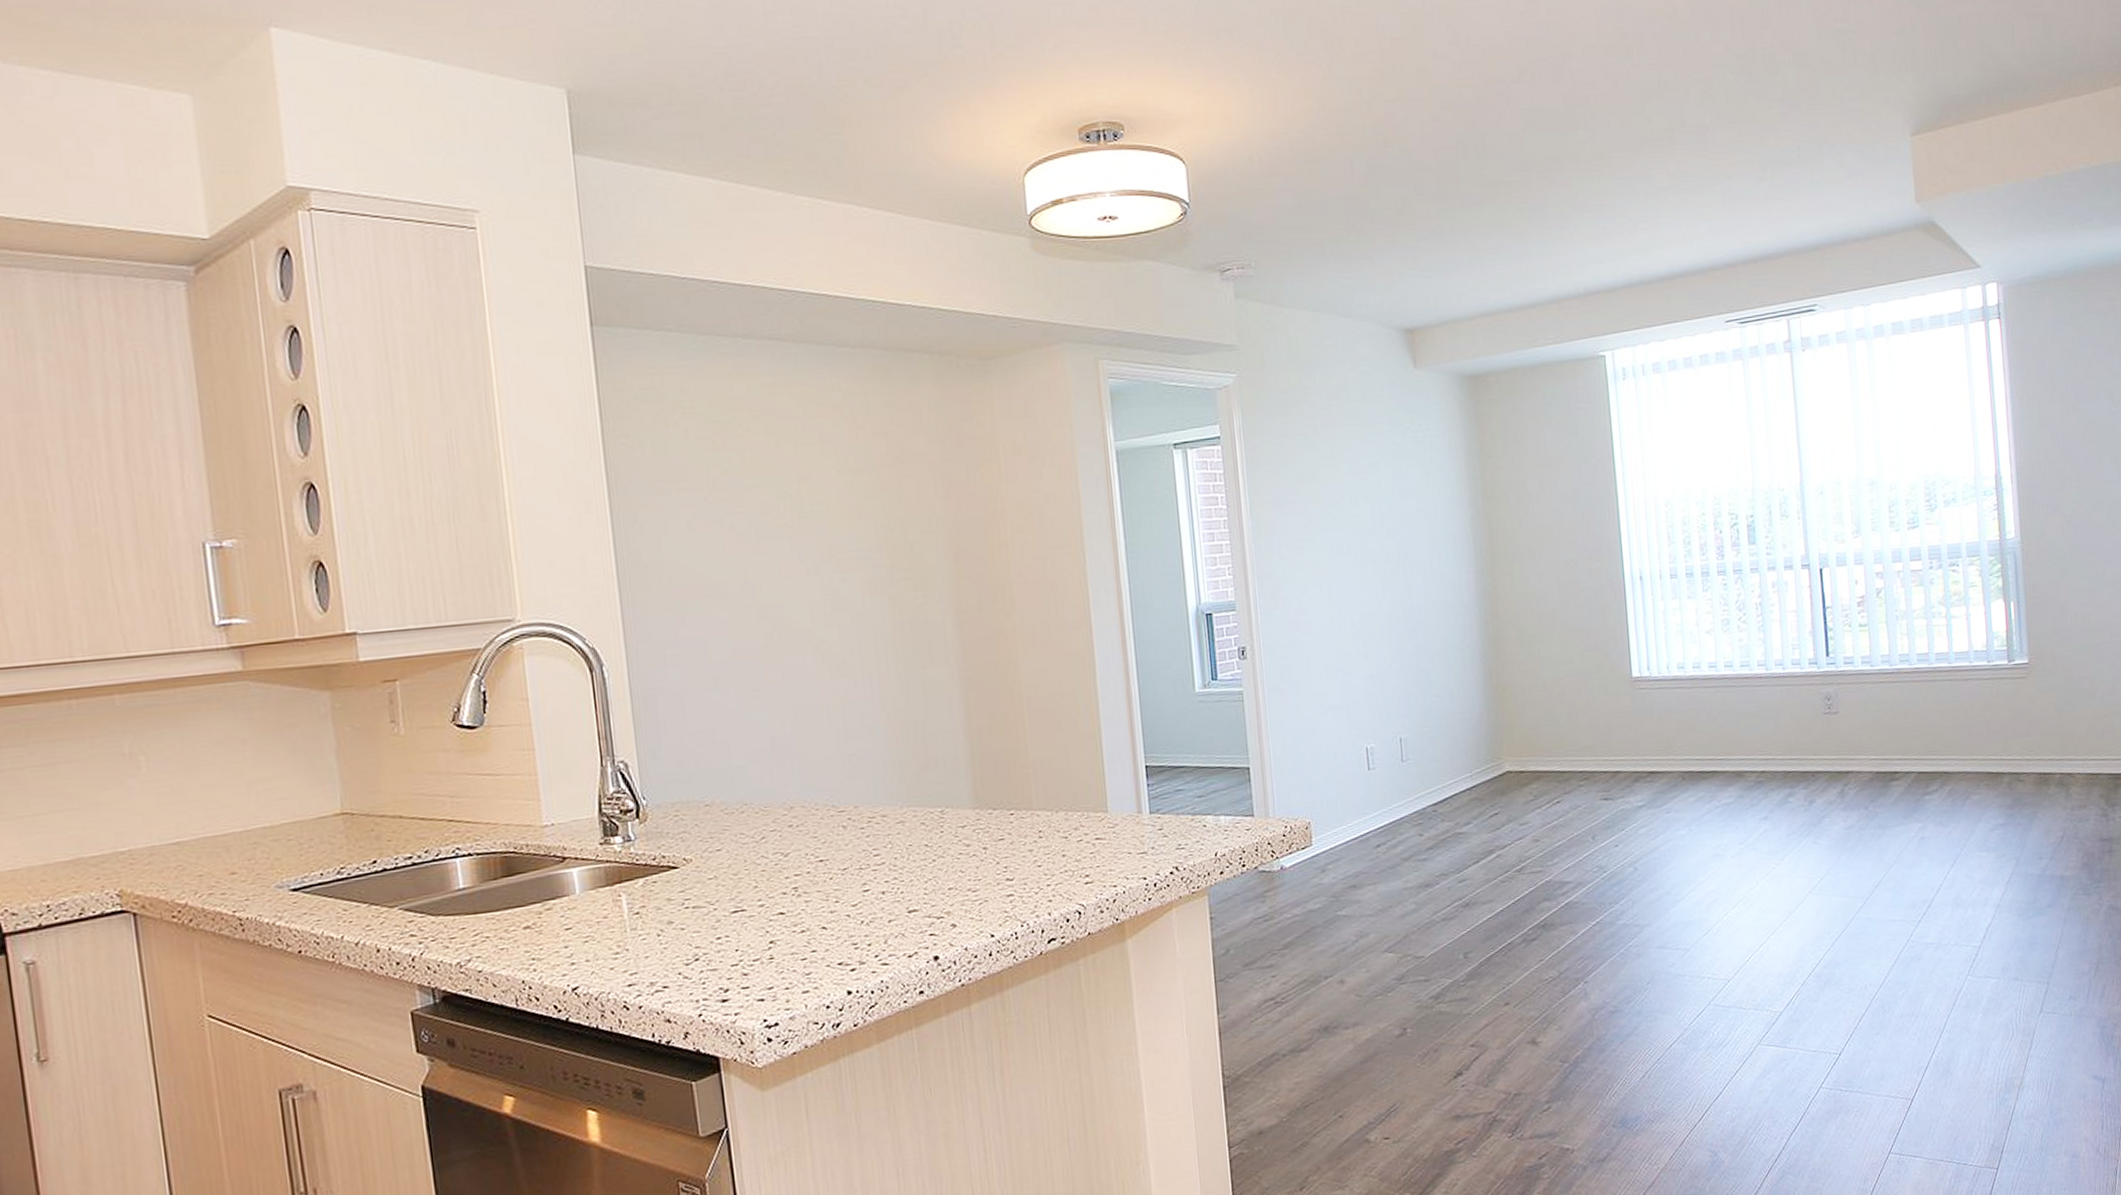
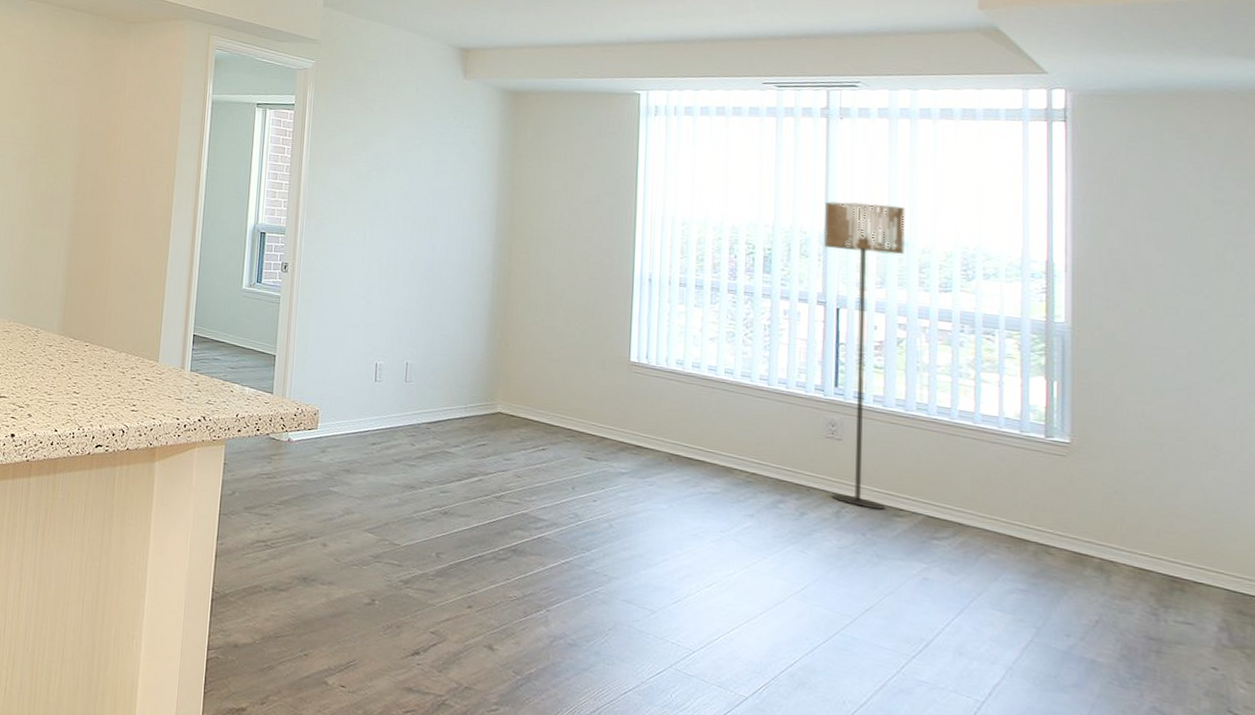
floor lamp: none [1798,441,1883,781] -> present [824,201,906,510]

